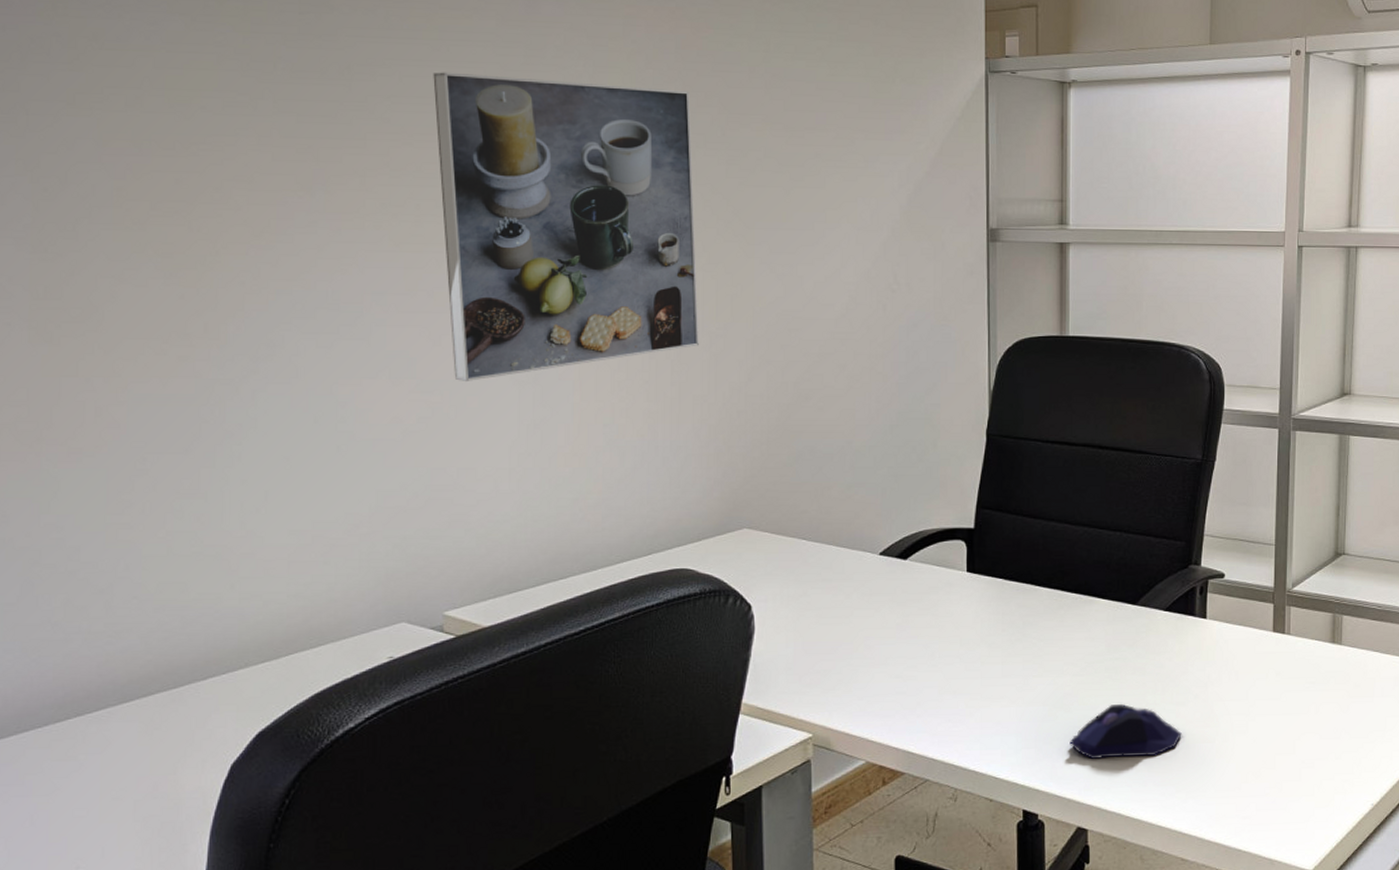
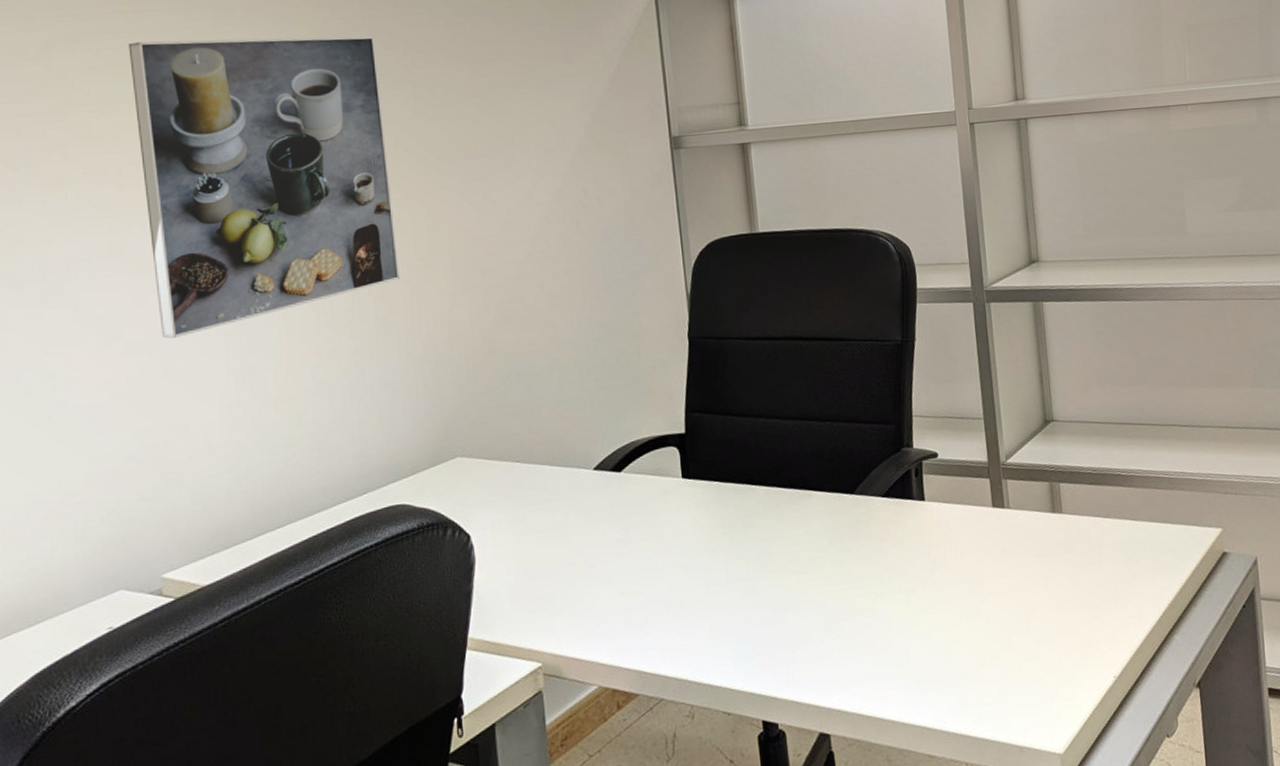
computer mouse: present [1070,703,1182,760] -> none [802,597,914,659]

